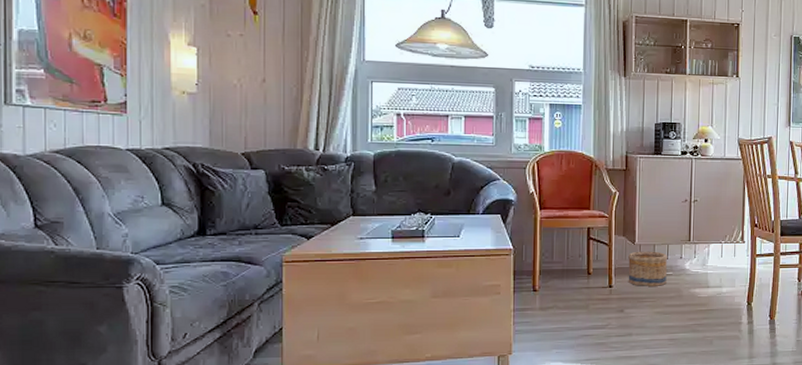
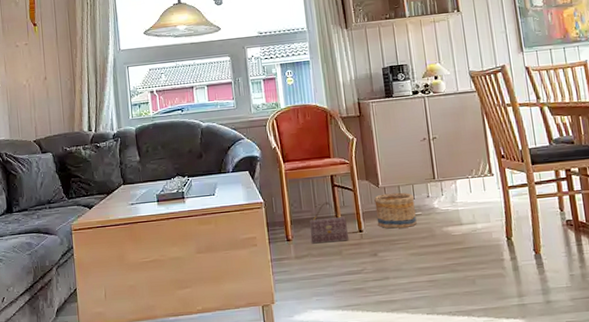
handbag: none [558,255,598,296] -> present [310,202,350,244]

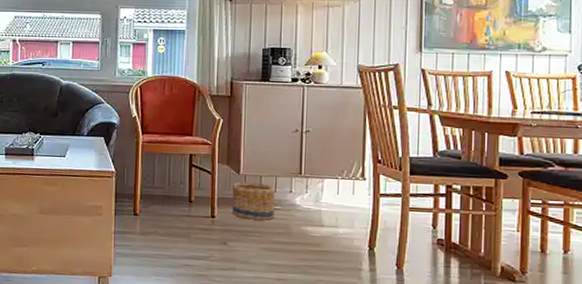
handbag: present [310,202,350,244] -> none [159,182,200,225]

